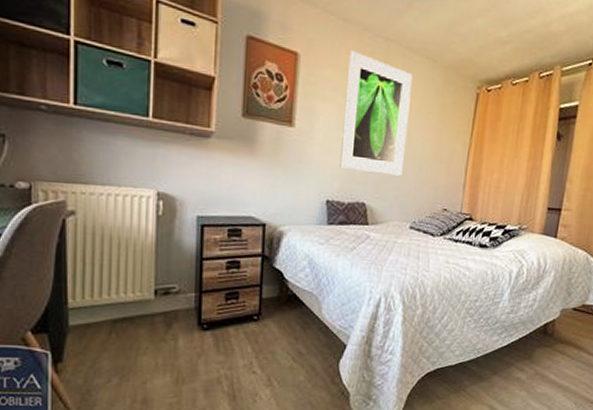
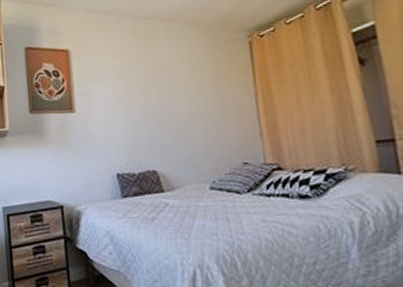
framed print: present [340,50,412,176] -> none [113,35,189,141]

